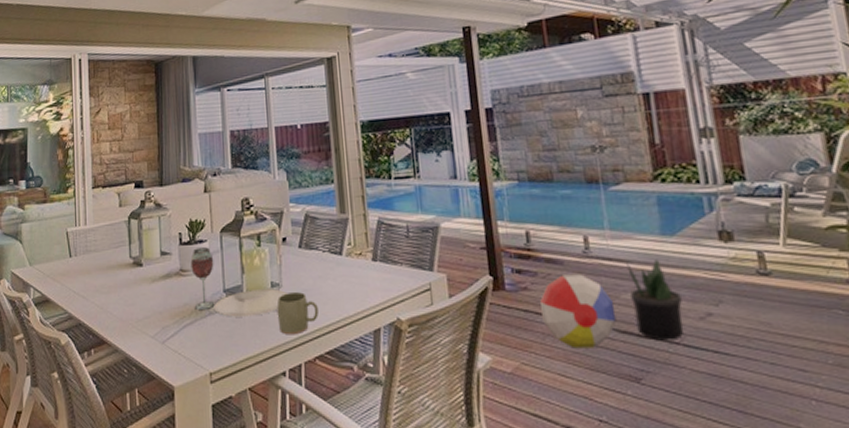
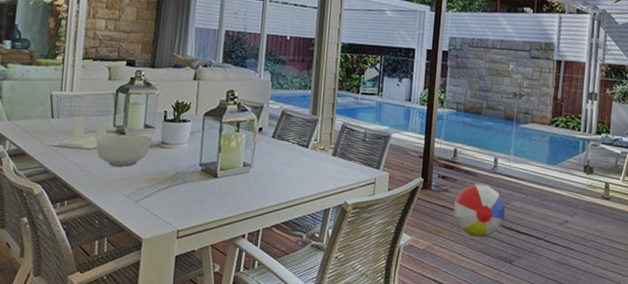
napkin holder: none [71,249,135,289] -> present [49,116,118,150]
bowl: none [114,264,171,304] -> present [96,134,152,167]
wineglass: present [190,247,215,310] -> none [172,126,195,178]
plate: present [214,289,287,317] -> none [188,166,257,188]
mug: present [276,292,319,334] -> none [244,173,281,206]
planter: present [626,260,684,339] -> none [517,180,551,236]

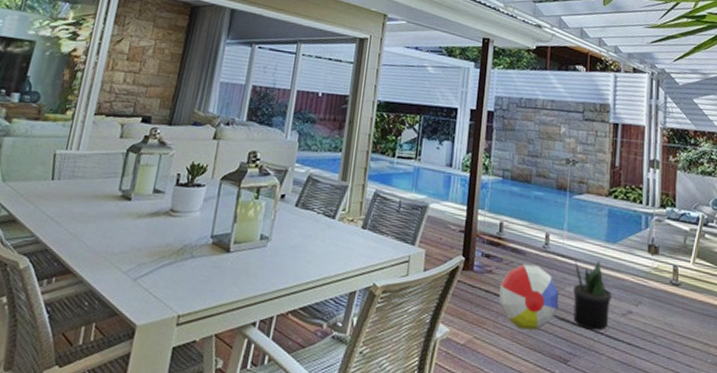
napkin holder: present [49,116,118,150] -> none [44,178,123,218]
bowl: present [96,134,152,167] -> none [96,199,161,238]
planter: none [517,180,551,236] -> present [573,261,612,330]

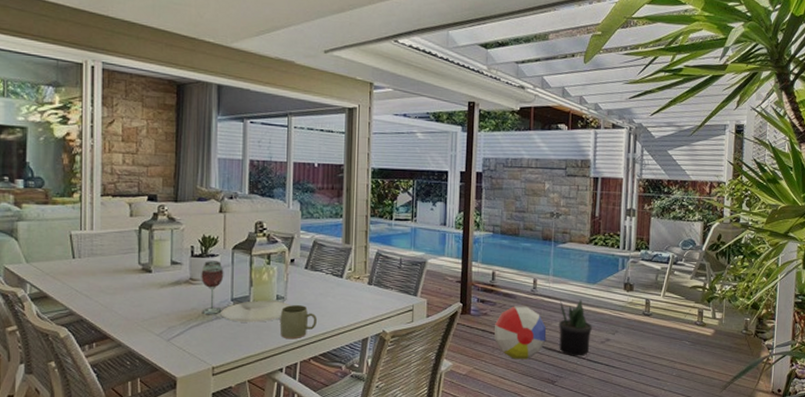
wineglass: none [178,191,209,252] -> present [201,261,224,314]
plate: none [197,239,275,265] -> present [221,301,291,323]
mug: none [259,247,302,287] -> present [279,305,317,338]

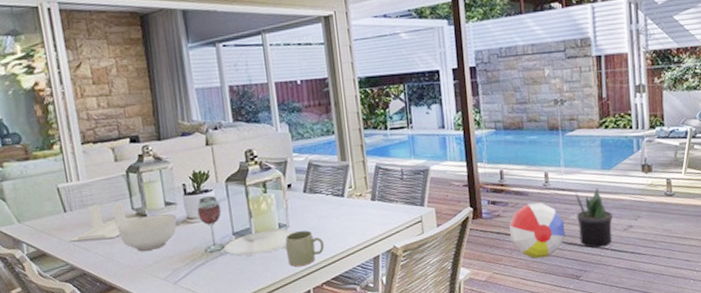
napkin holder: none [73,255,144,290] -> present [69,202,139,242]
bowl: none [121,271,180,305] -> present [117,214,177,251]

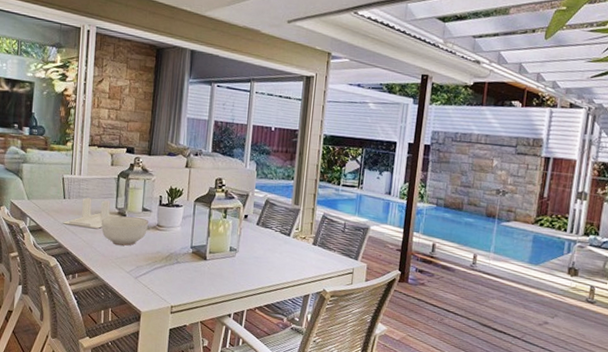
wineglass: present [197,196,225,252] -> none [166,210,186,259]
plate: present [224,229,295,256] -> none [181,250,242,270]
mug: present [285,230,324,267] -> none [231,257,264,289]
beachball: present [509,202,566,259] -> none [429,279,483,333]
planter: present [575,188,613,247] -> none [494,279,531,335]

